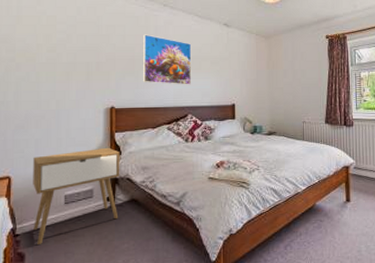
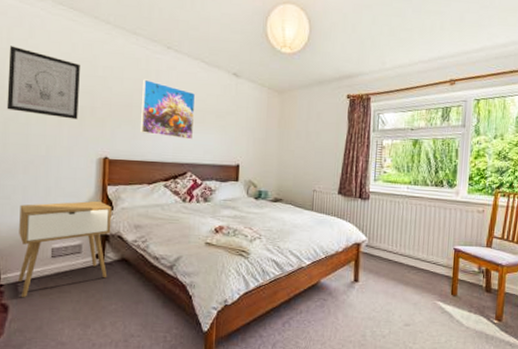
wall art: none [18,13,85,75] -> present [6,45,80,120]

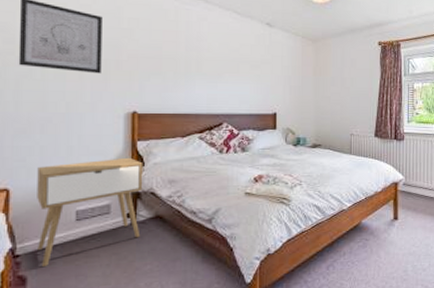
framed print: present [141,79,196,140] -> none [172,30,229,90]

